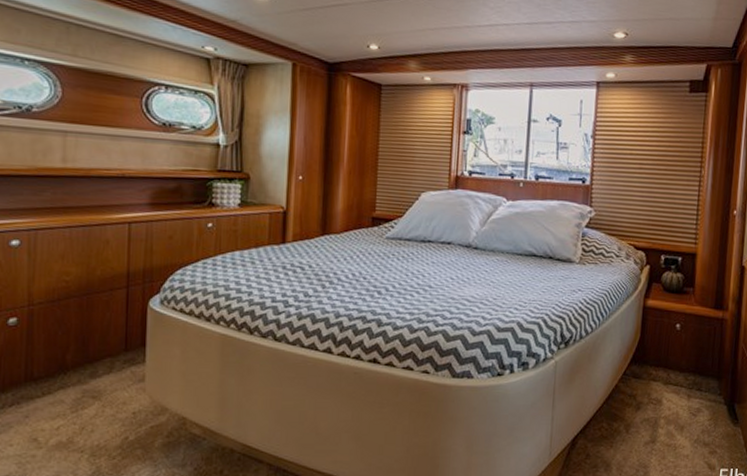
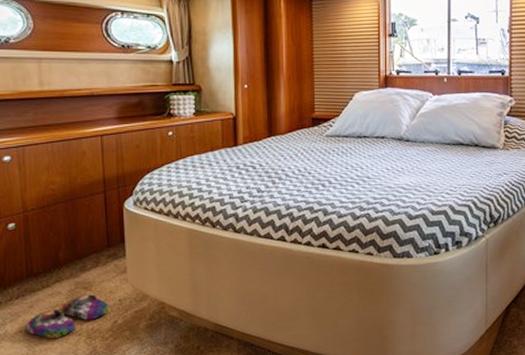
slippers: none [18,404,121,456] -> present [26,294,110,339]

